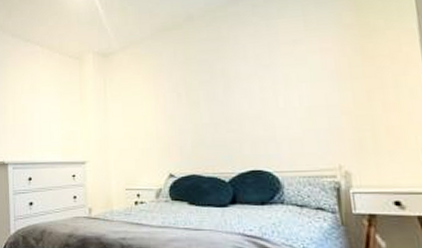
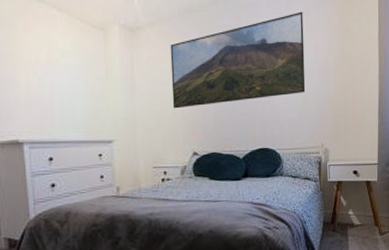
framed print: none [143,13,310,129] -> present [170,11,306,109]

